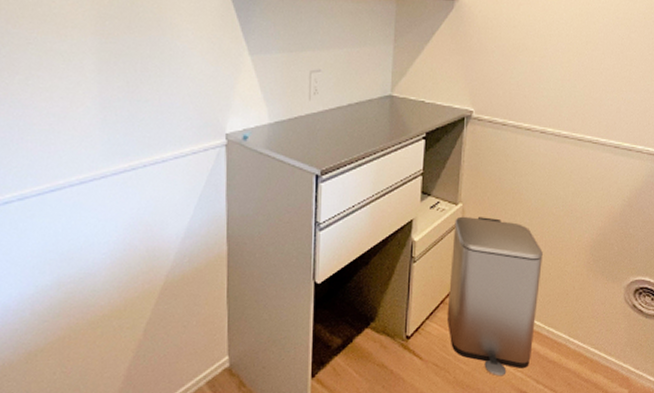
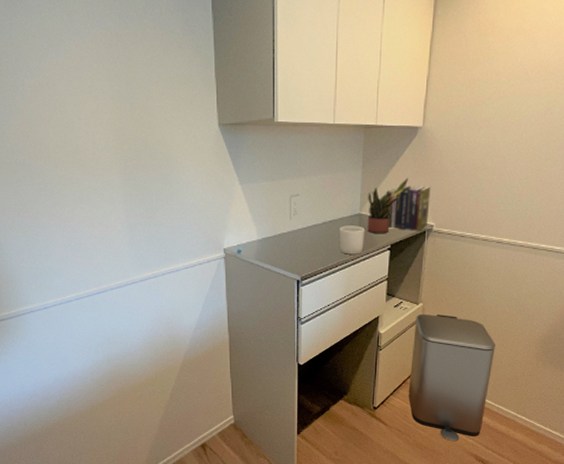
mug: none [366,109,397,144] -> present [339,225,366,255]
potted plant: none [399,56,446,119] -> present [367,178,409,233]
books: none [421,64,470,118] -> present [387,185,431,231]

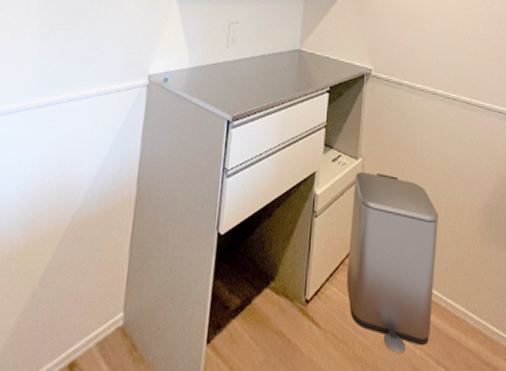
mug: present [339,225,366,255] -> none [277,61,305,95]
potted plant: present [367,178,409,233] -> none [306,18,349,73]
books: present [387,185,431,231] -> none [326,24,369,75]

